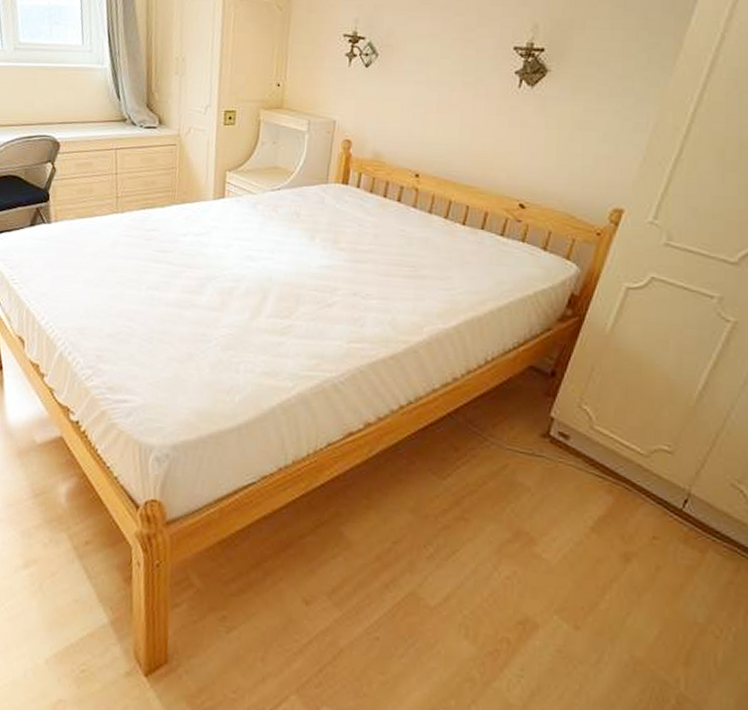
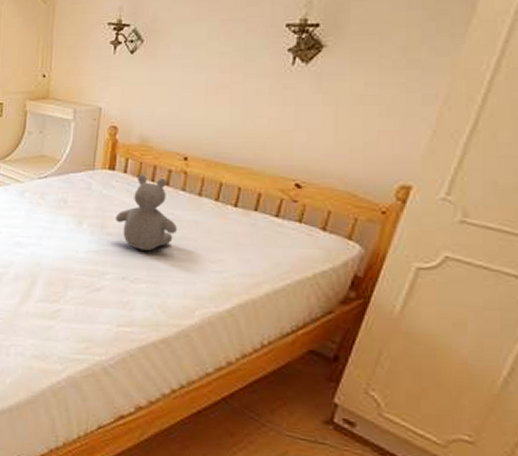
teddy bear: none [347,190,408,267] -> present [115,175,177,251]

